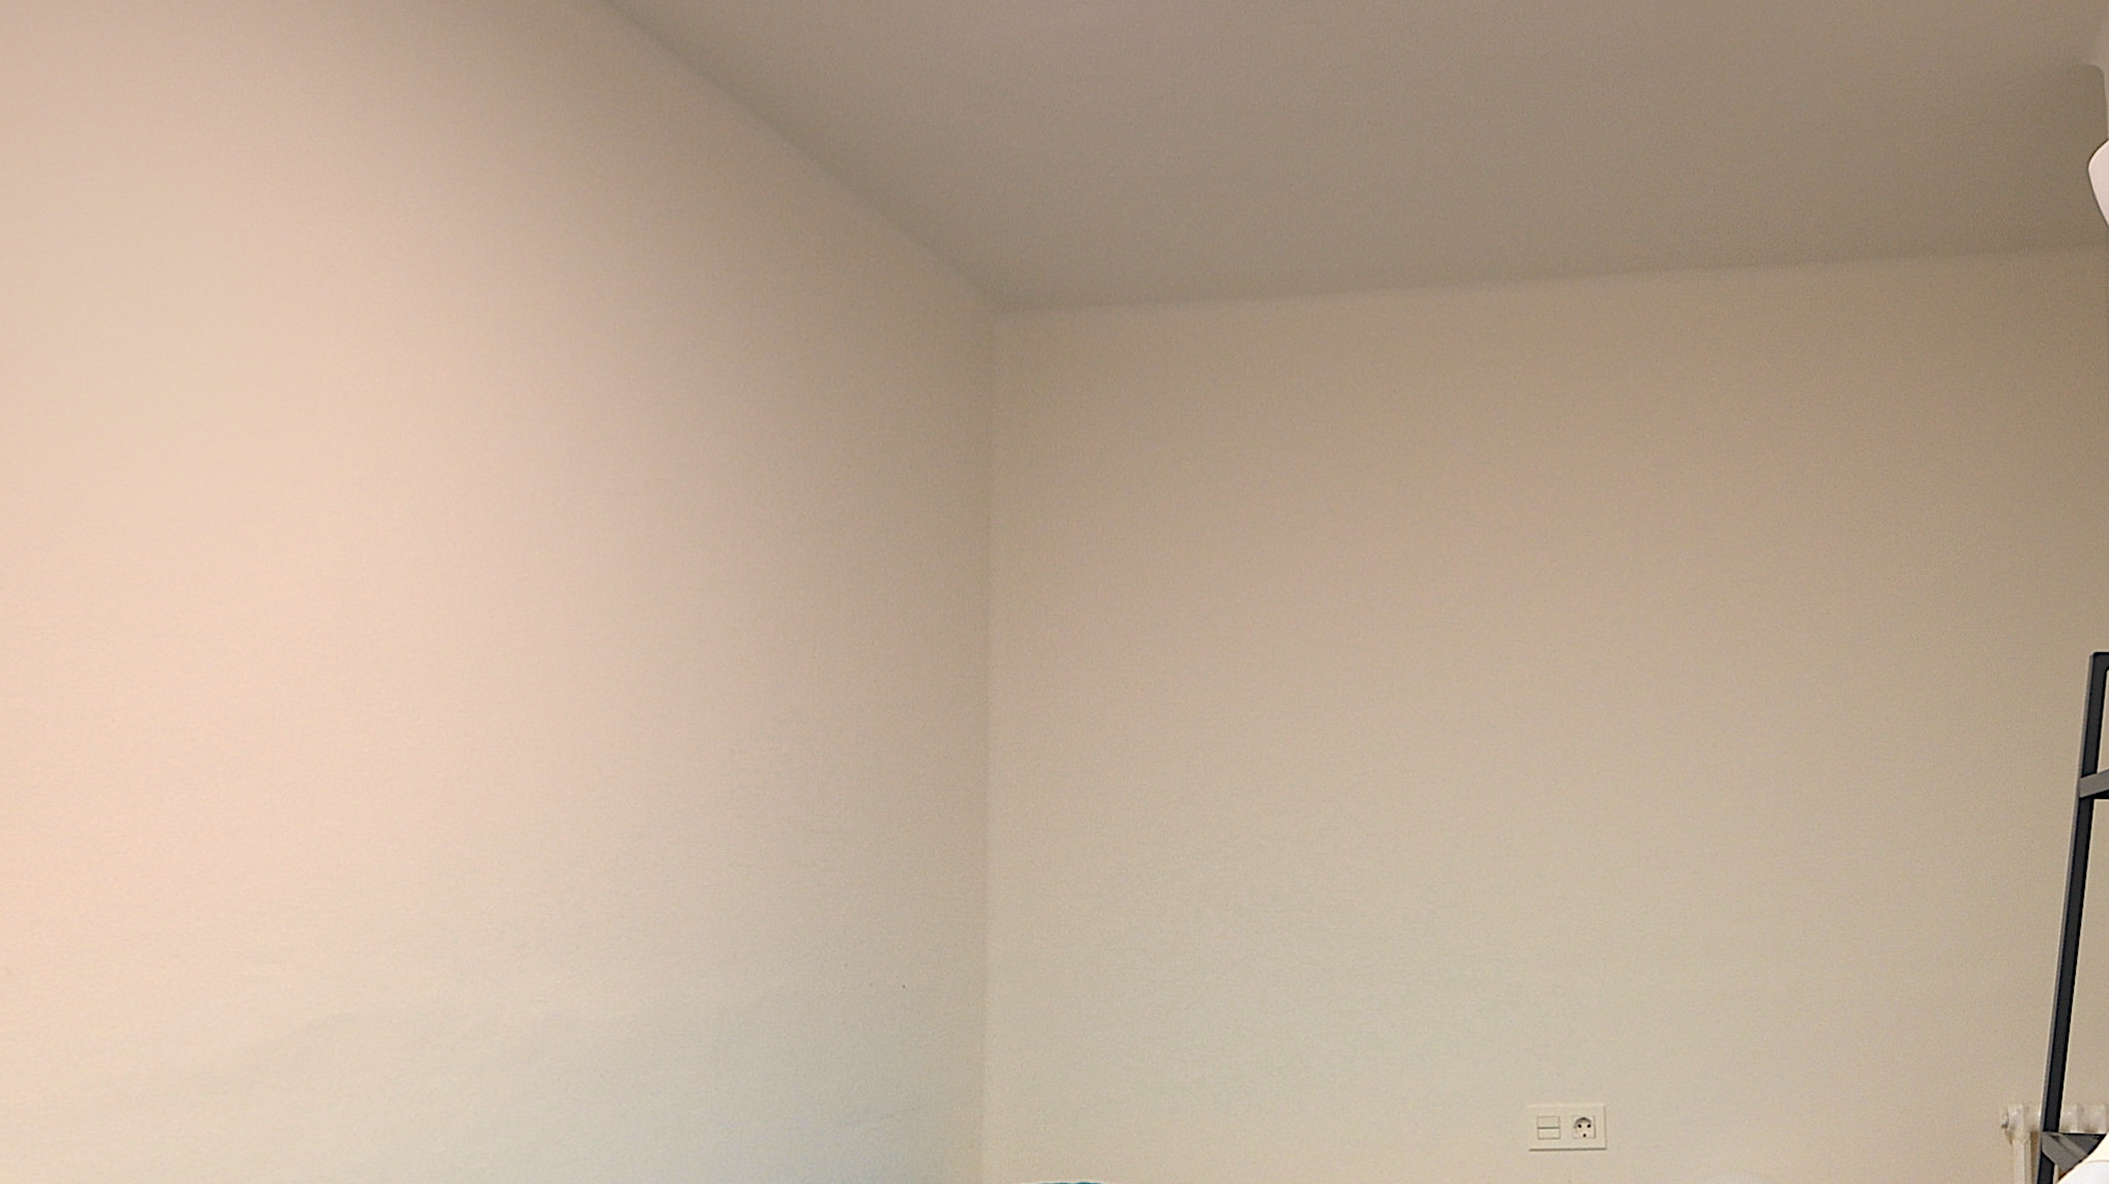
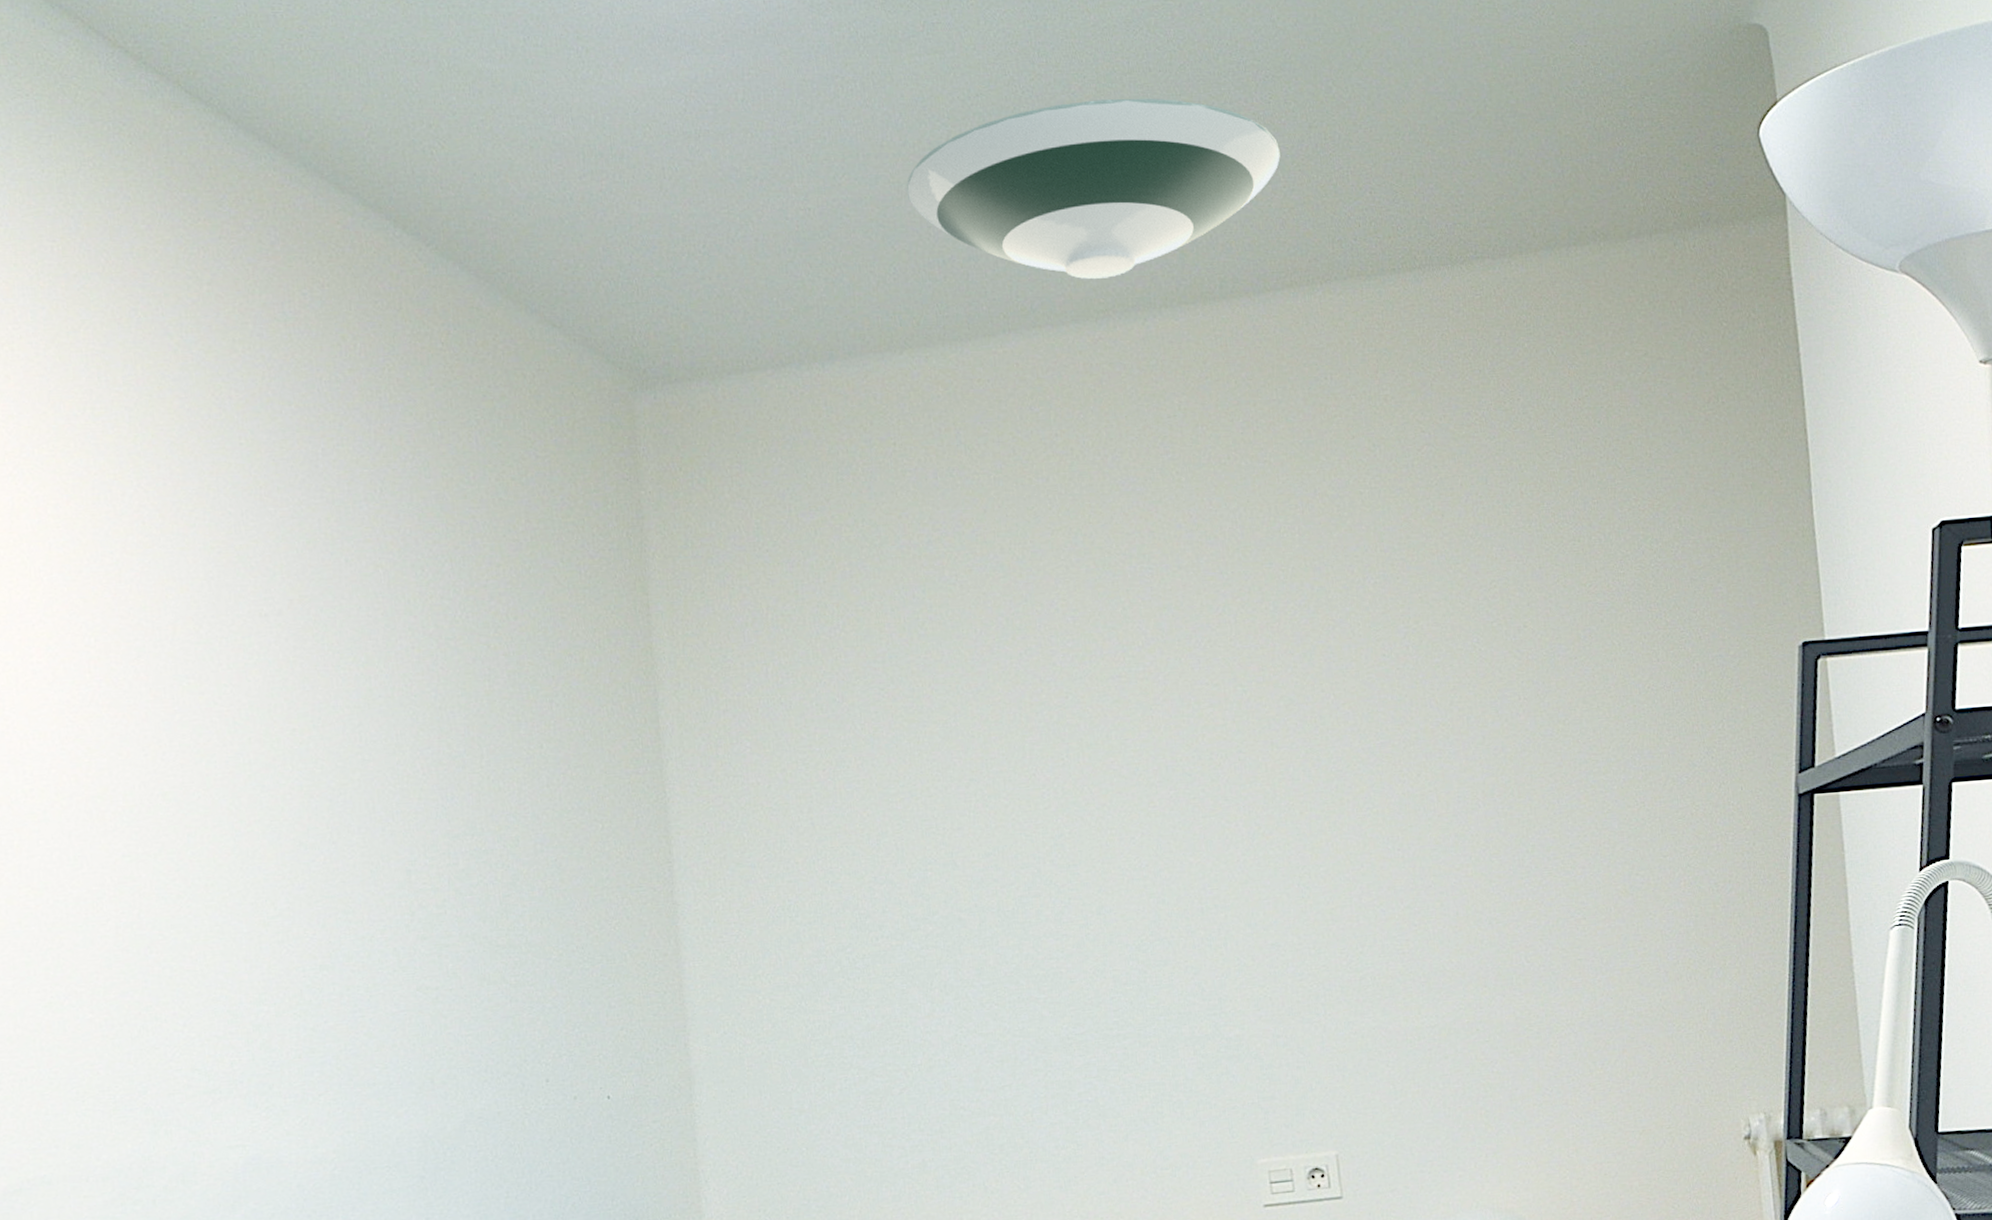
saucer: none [1273,80,1631,248] -> present [906,98,1280,280]

